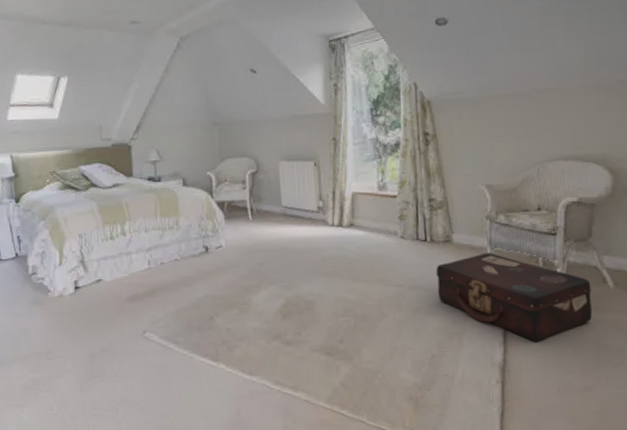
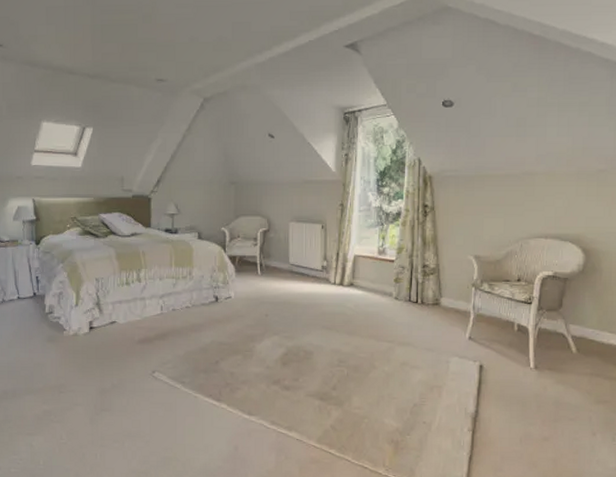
suitcase: present [436,252,592,342] -> none [423,316,557,397]

